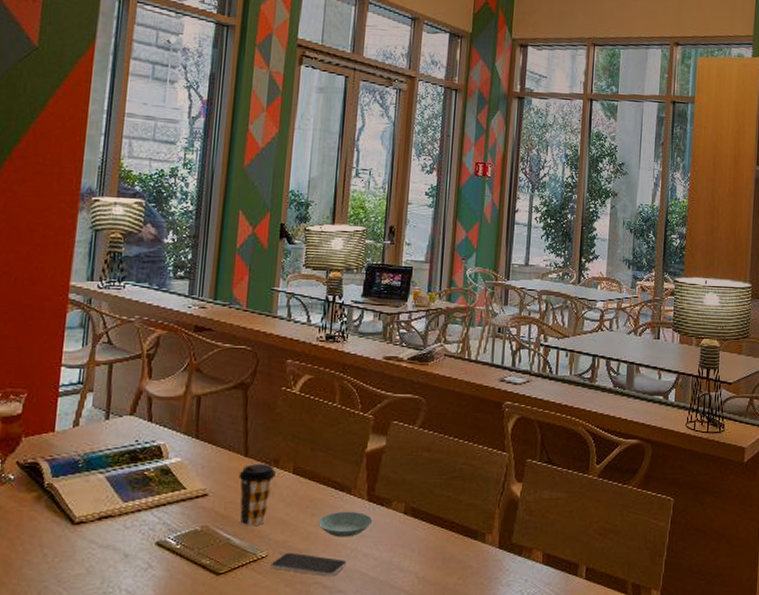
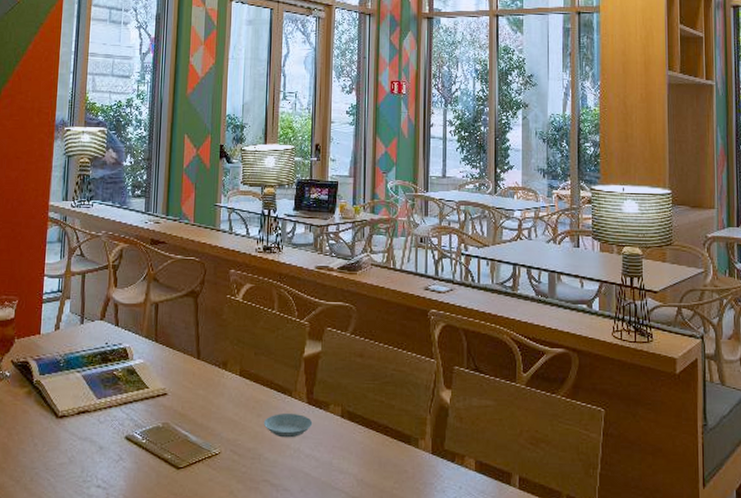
coffee cup: present [238,464,276,527] -> none [193,367,224,425]
smartphone: present [270,552,347,577] -> none [223,450,291,475]

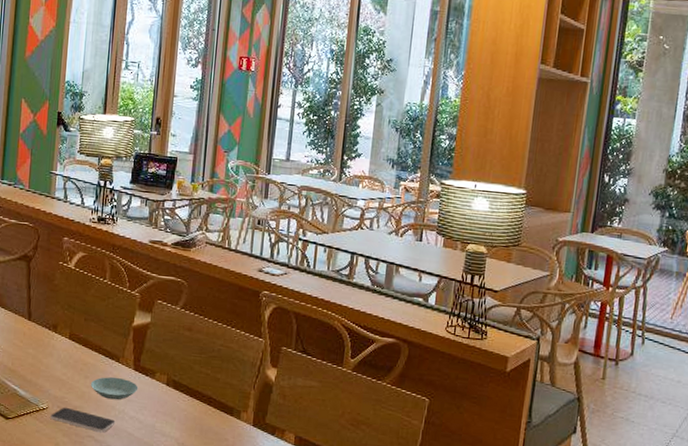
smartphone: none [223,450,291,475] -> present [50,407,116,433]

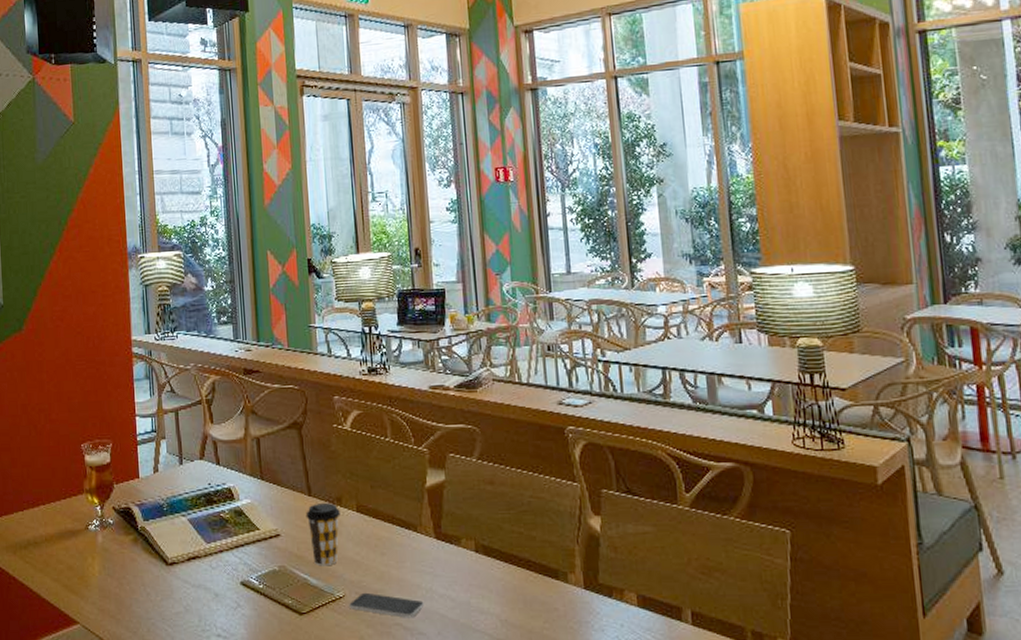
coffee cup: none [23,327,54,381] -> present [305,503,340,566]
saucer: present [90,377,139,400] -> none [388,549,444,577]

